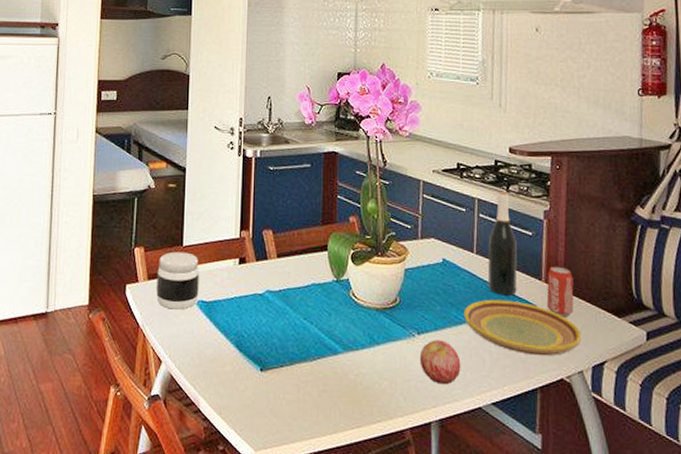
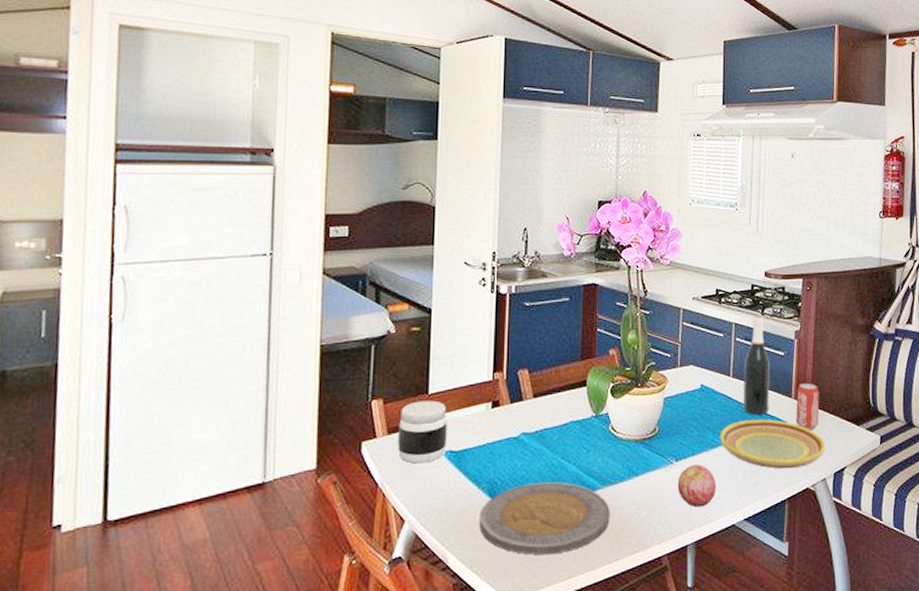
plate: none [228,340,351,412] -> present [479,482,610,555]

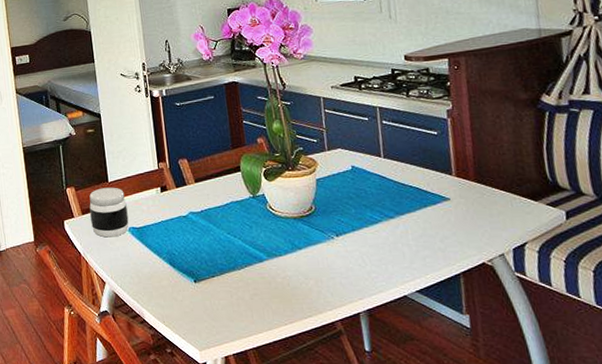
plate: present [479,482,610,555] -> none [164,254,280,315]
apple: present [677,464,716,508] -> none [340,239,382,279]
plate: present [720,419,825,469] -> none [378,196,499,244]
wine bottle: present [743,314,770,415] -> none [394,96,429,193]
beverage can: present [796,382,820,430] -> none [456,160,488,206]

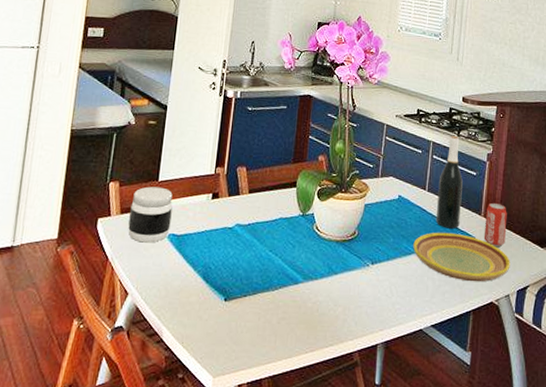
plate: none [378,196,499,244] -> present [413,232,510,282]
wine bottle: none [394,96,429,193] -> present [435,135,463,229]
beverage can: none [456,160,488,206] -> present [485,202,507,248]

